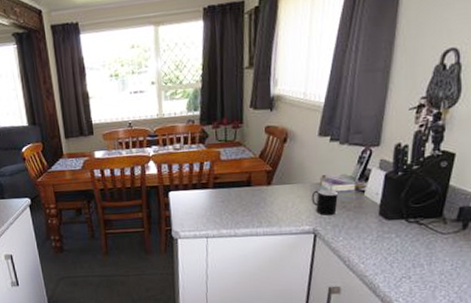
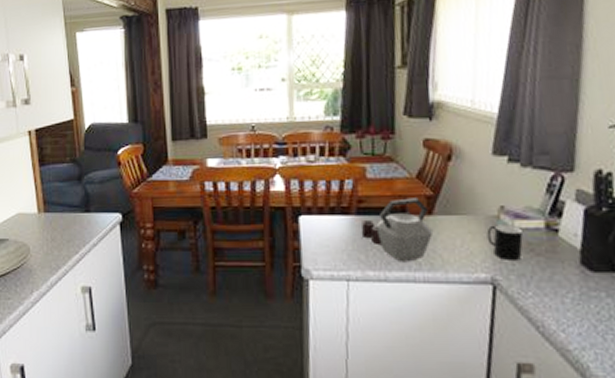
kettle: none [216,173,272,222] -> present [361,198,434,262]

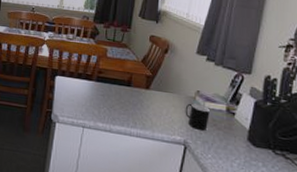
kettle: present [361,198,434,262] -> none [97,75,149,121]

